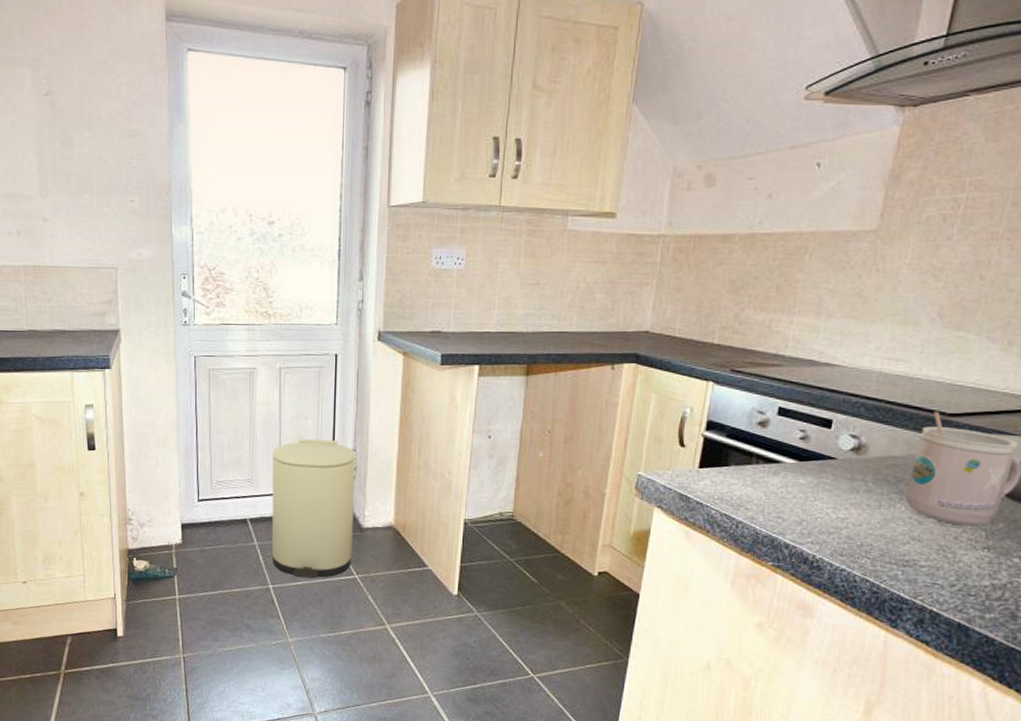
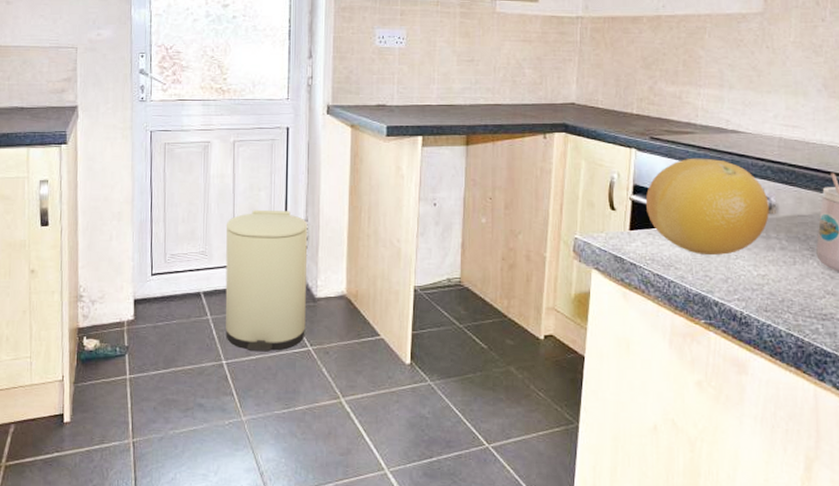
fruit: none [718,392,858,496] -> present [645,158,769,255]

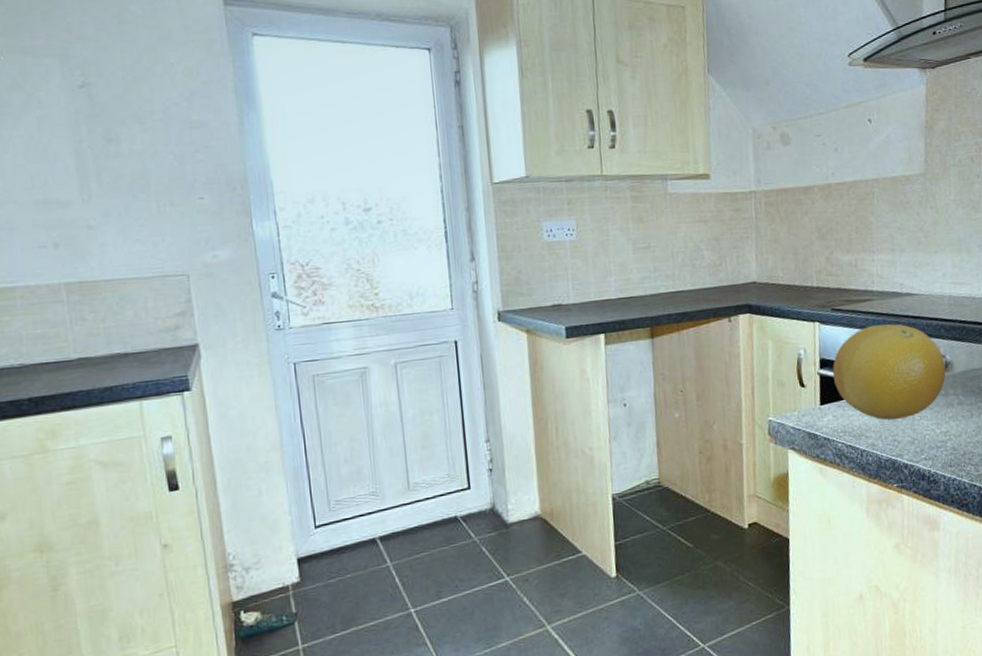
pedal bin: present [225,209,308,352] -> none [396,433,500,594]

